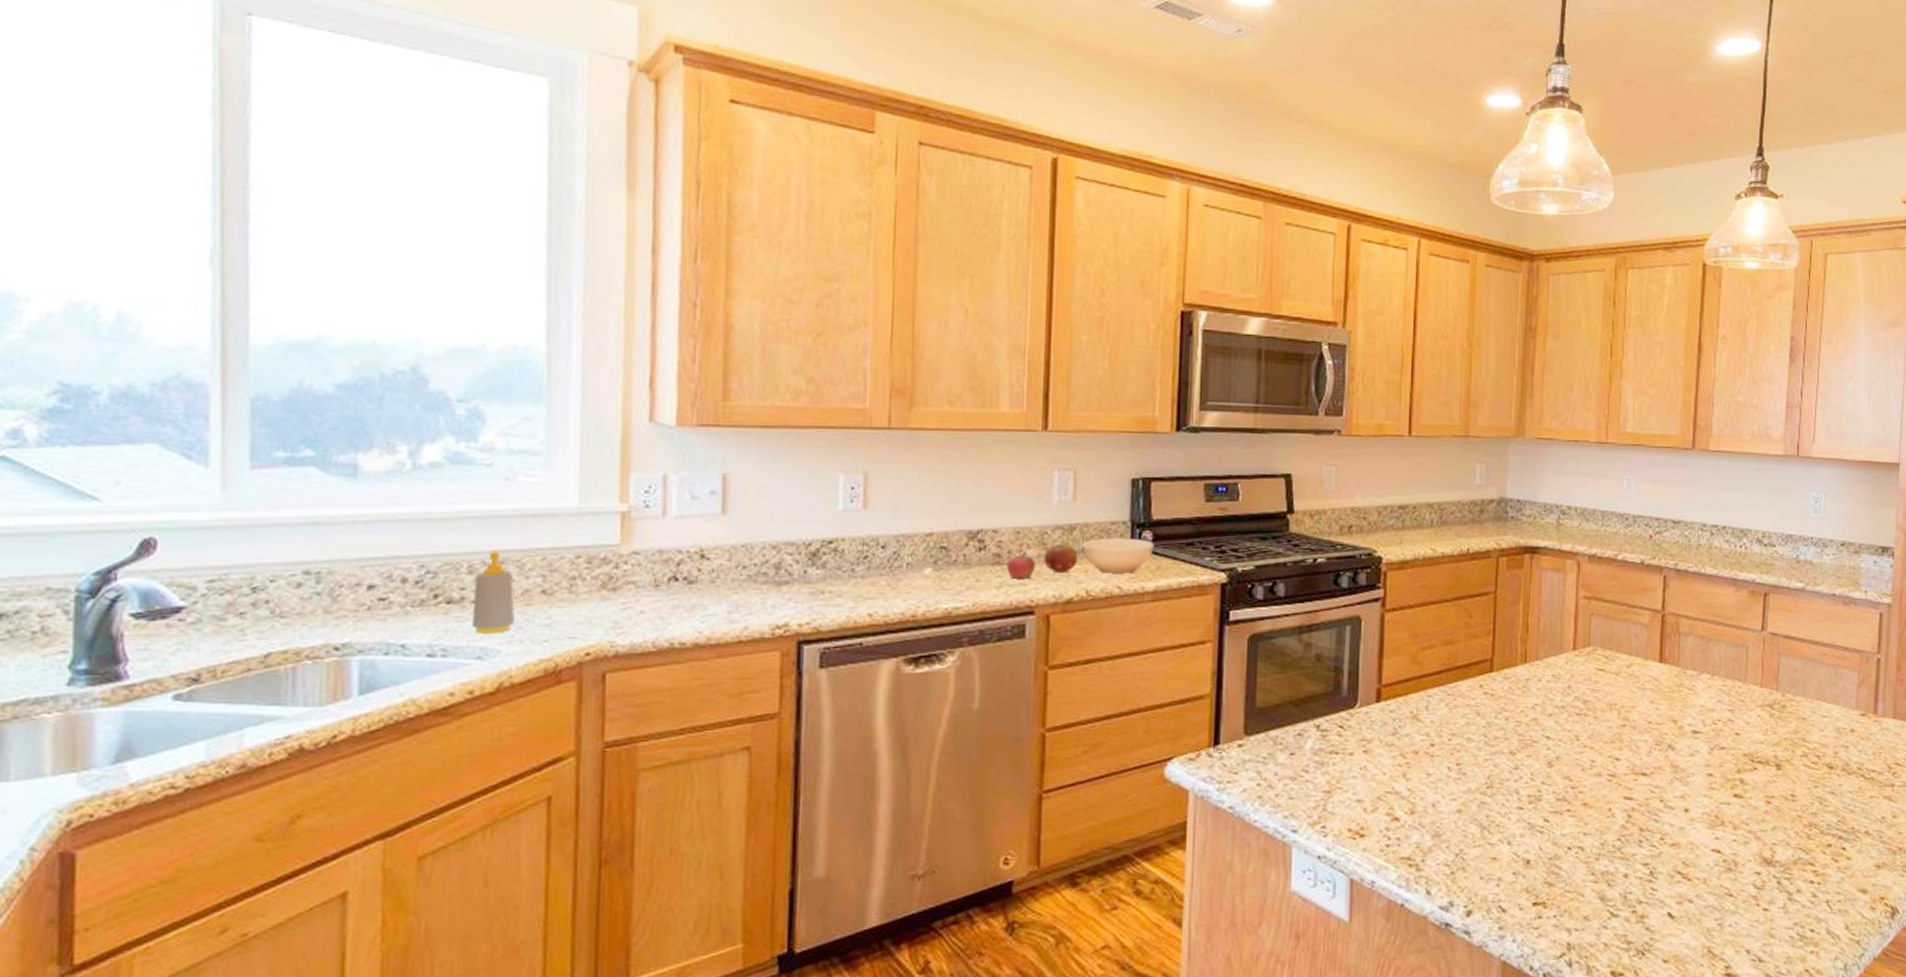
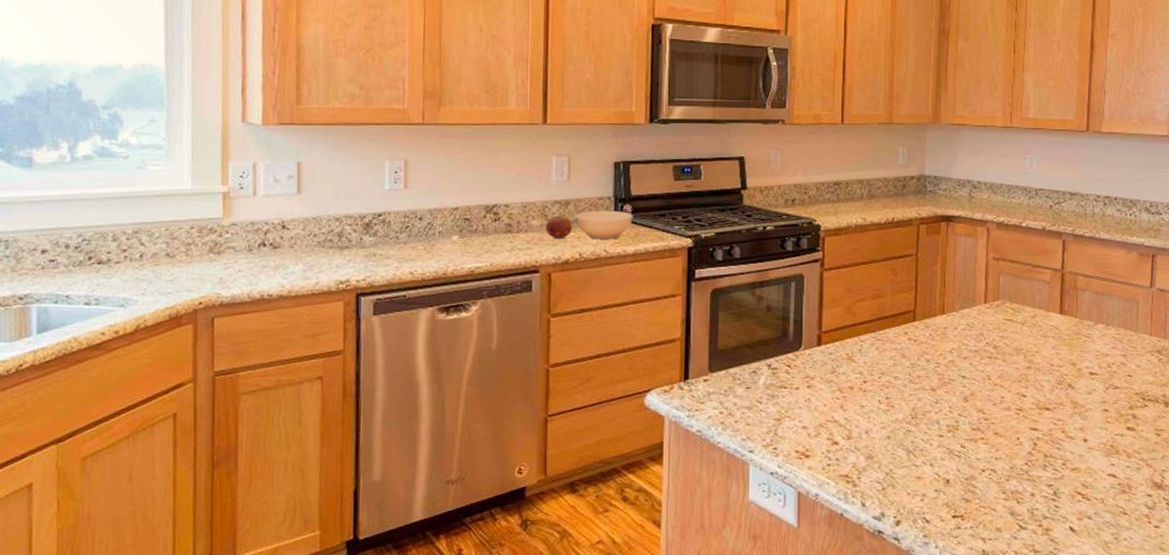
soap bottle: present [471,550,516,634] -> none [116,223,148,287]
fruit: present [1006,552,1035,579] -> none [516,222,539,244]

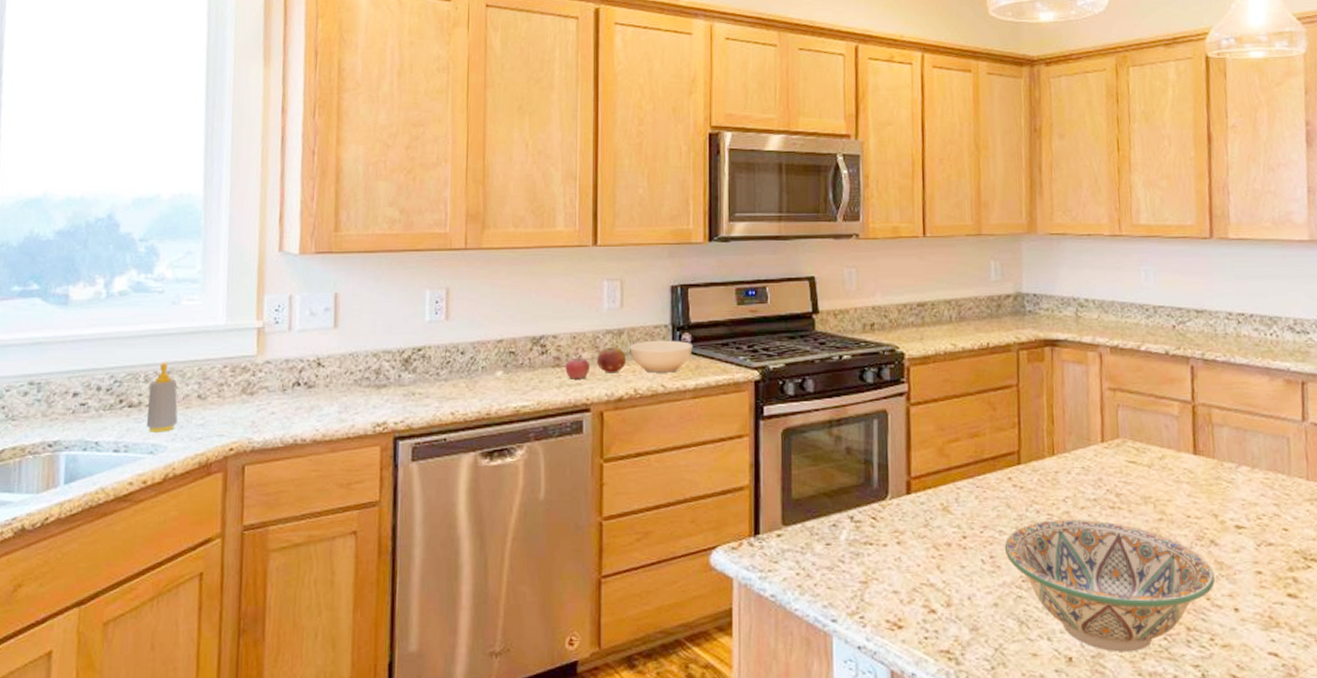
soap bottle: none [116,223,148,287] -> present [146,362,178,432]
fruit: none [516,222,539,244] -> present [565,355,589,379]
decorative bowl: none [898,367,1071,475] -> present [1004,520,1216,652]

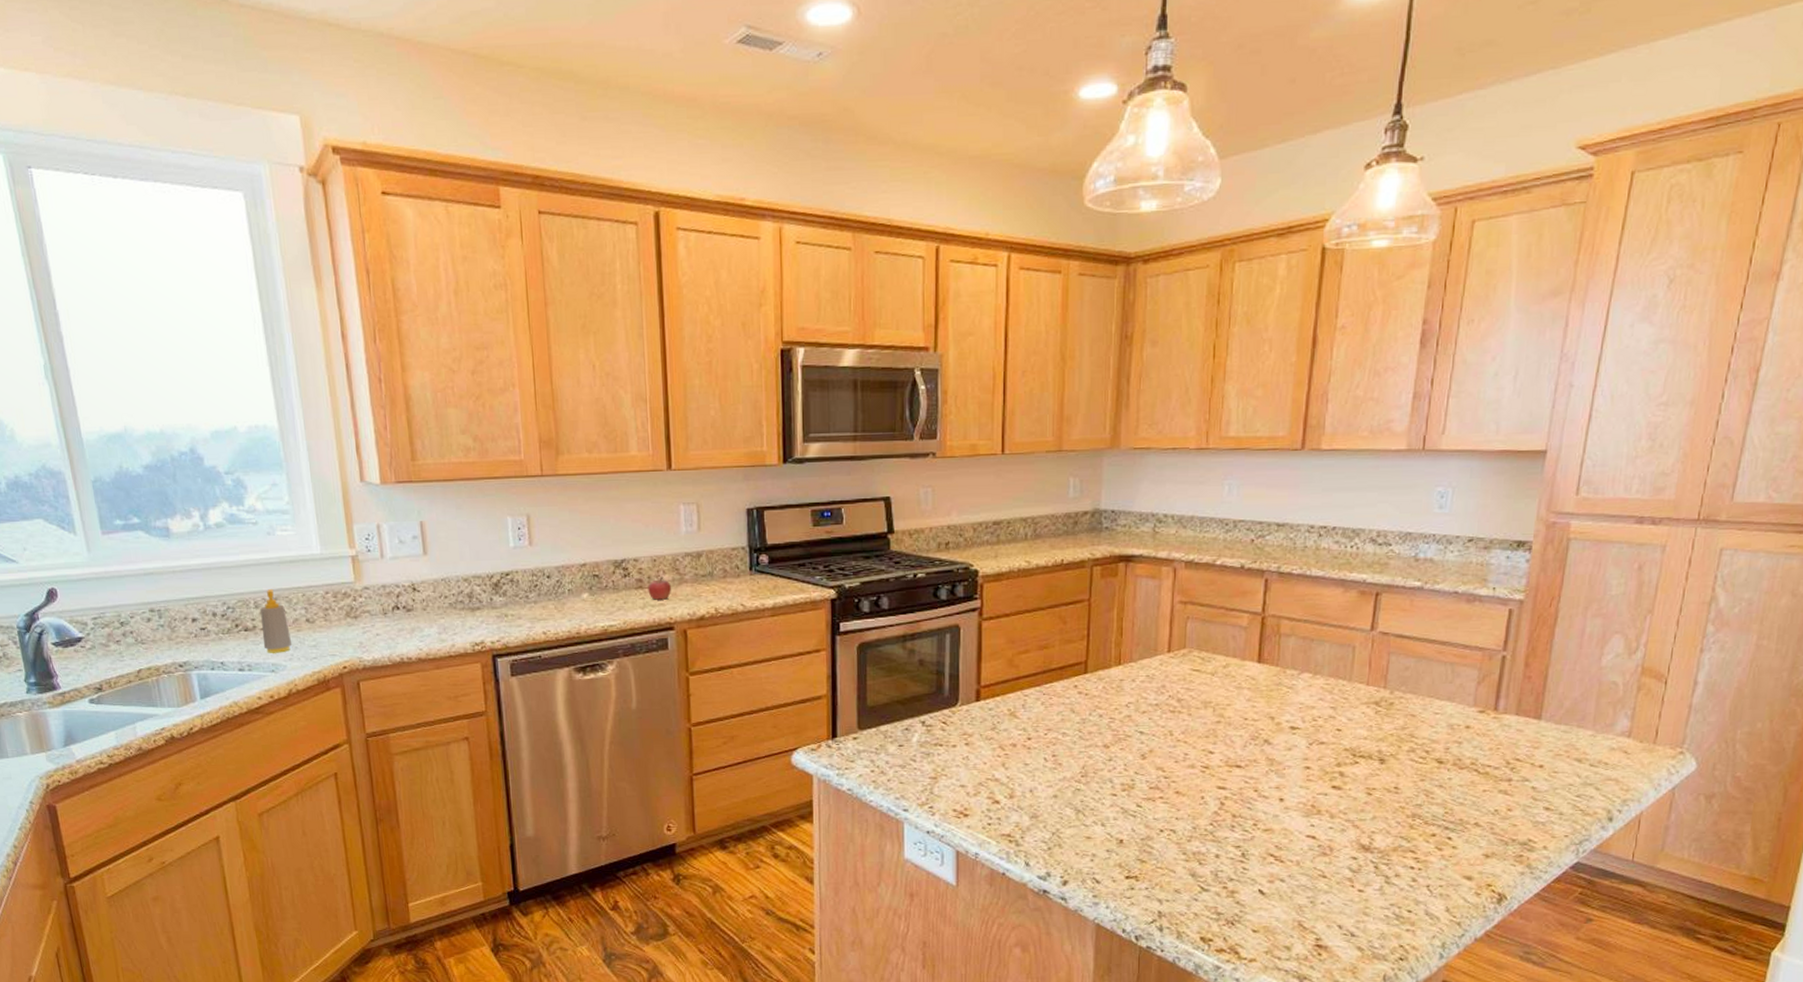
fruit: present [596,346,627,373] -> none [677,568,707,594]
bowl: present [630,340,693,373] -> none [709,561,770,593]
decorative bowl: present [1004,520,1216,652] -> none [1066,722,1265,836]

